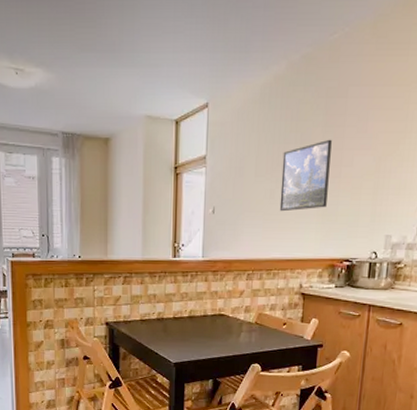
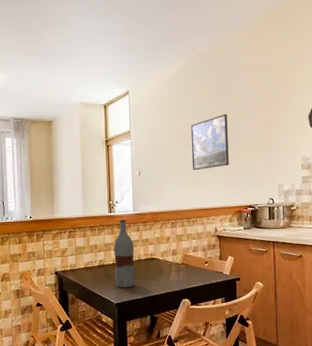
bottle: none [175,266,200,347] -> present [113,219,135,288]

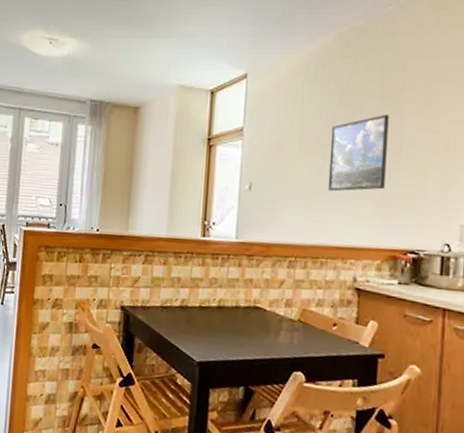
bottle: present [113,219,135,288] -> none [200,247,232,343]

